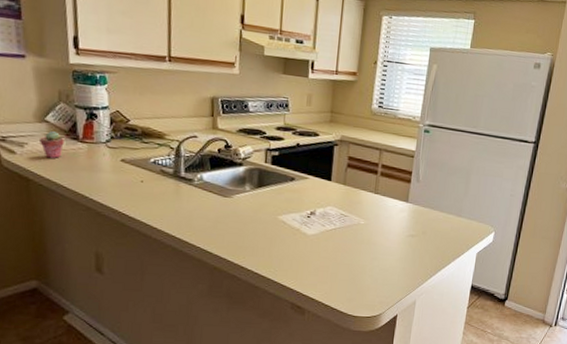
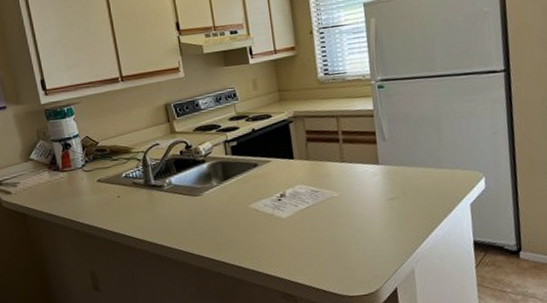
potted succulent: present [38,131,64,158] -> none [27,167,48,192]

